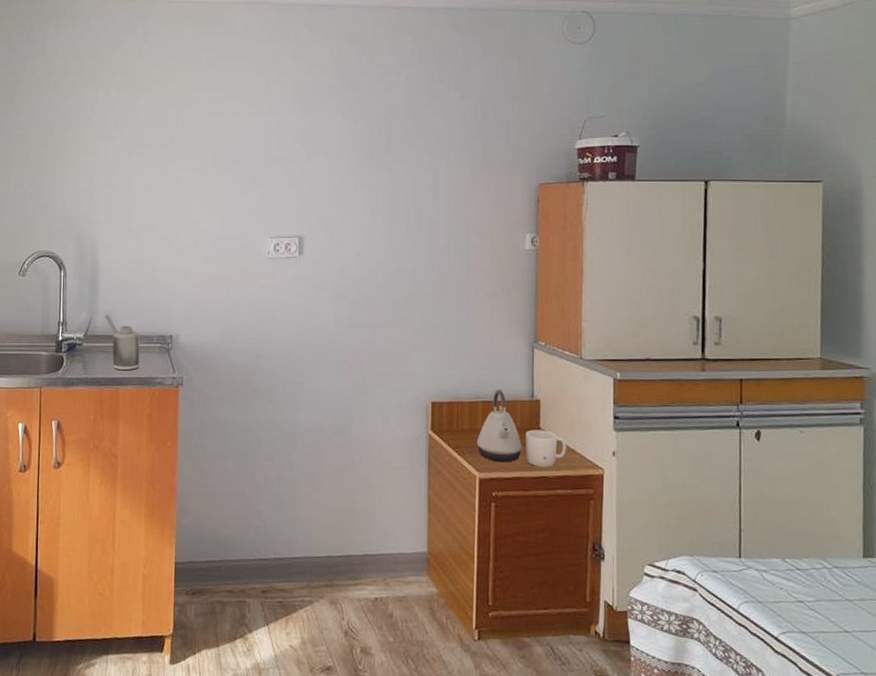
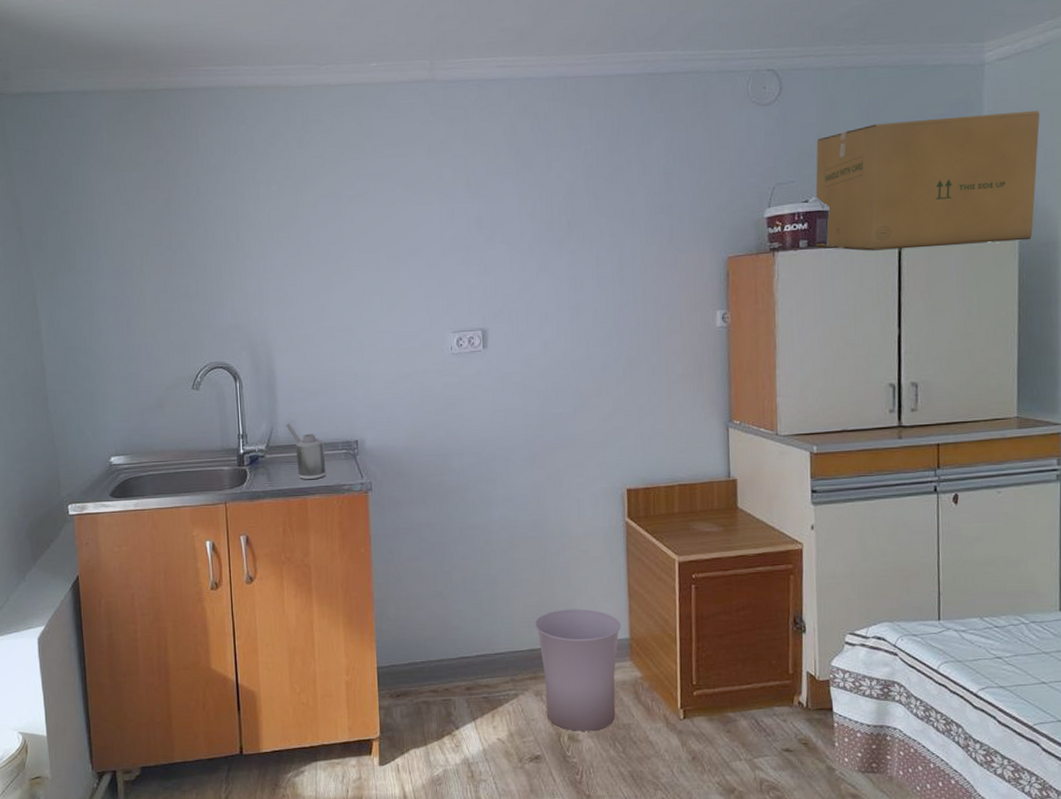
waste bin: none [333,517,420,645] -> present [534,608,622,731]
kettle: present [476,390,522,462] -> none [674,472,720,544]
mug: present [526,429,567,468] -> none [723,509,765,547]
box: none [624,65,843,187] -> present [815,111,1040,251]

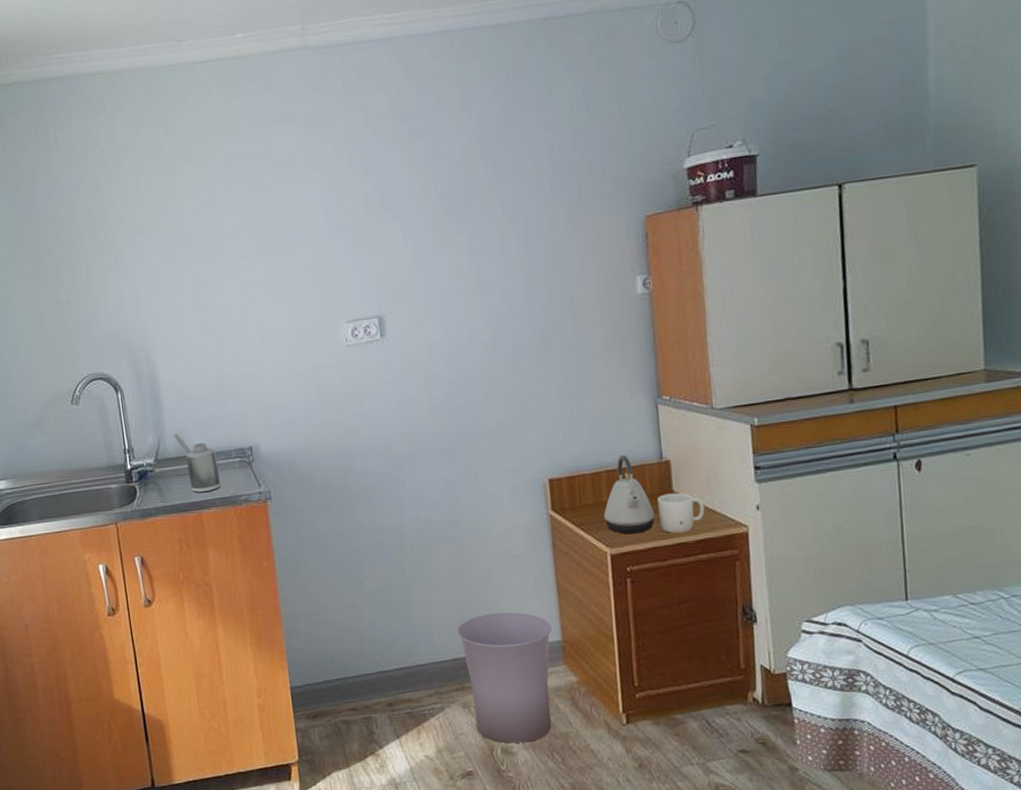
kettle: none [674,472,720,544] -> present [603,455,655,534]
mug: none [723,509,765,547] -> present [657,492,705,534]
box: present [815,111,1040,251] -> none [738,21,995,198]

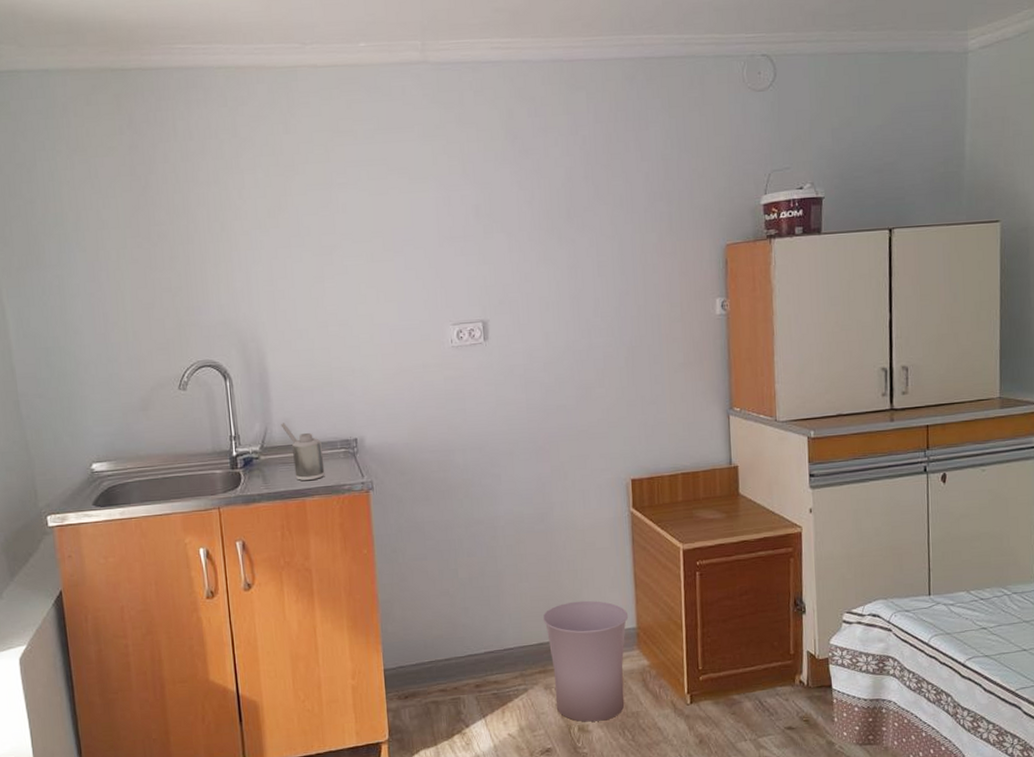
kettle: present [603,455,655,534] -> none [678,460,723,532]
mug: present [657,492,705,534] -> none [725,495,766,533]

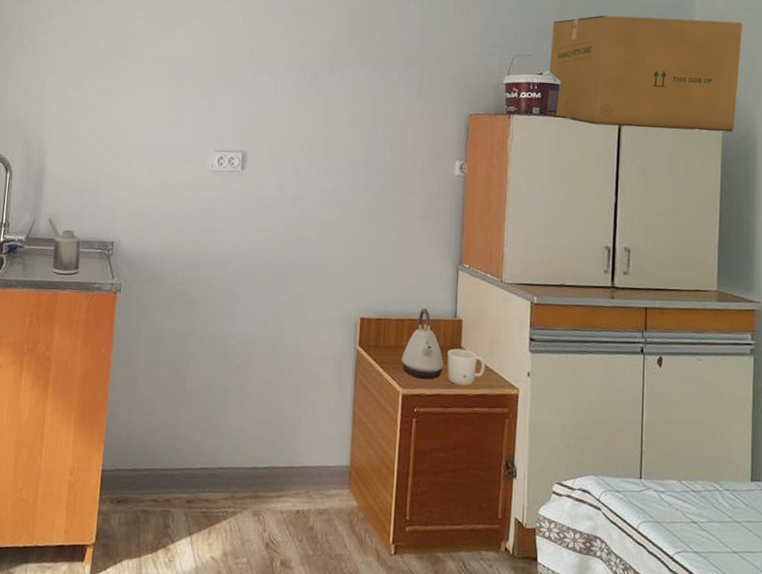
waste bin: present [542,600,629,722] -> none [260,429,343,559]
kettle: none [678,460,723,532] -> present [401,308,444,380]
mug: none [725,495,766,533] -> present [447,348,485,386]
box: none [810,99,1019,238] -> present [546,15,742,132]

